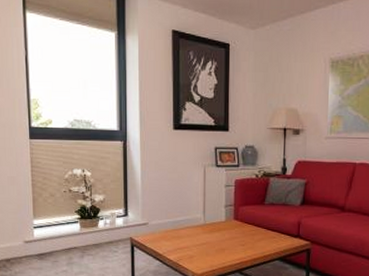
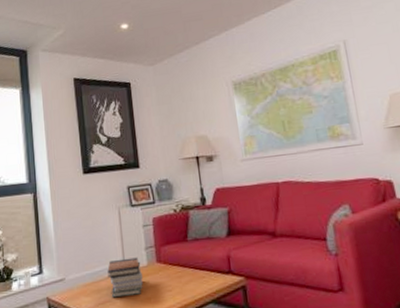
book stack: none [188,212,220,246] -> present [107,257,143,298]

